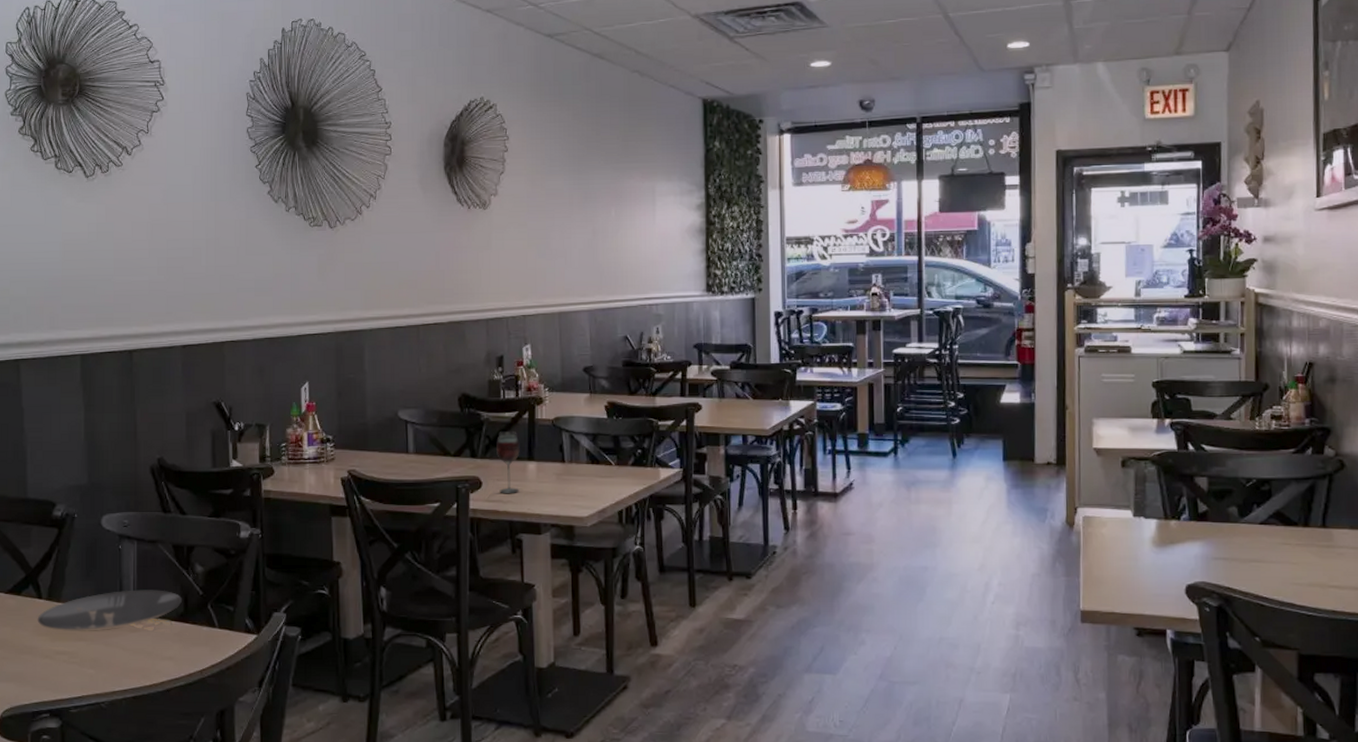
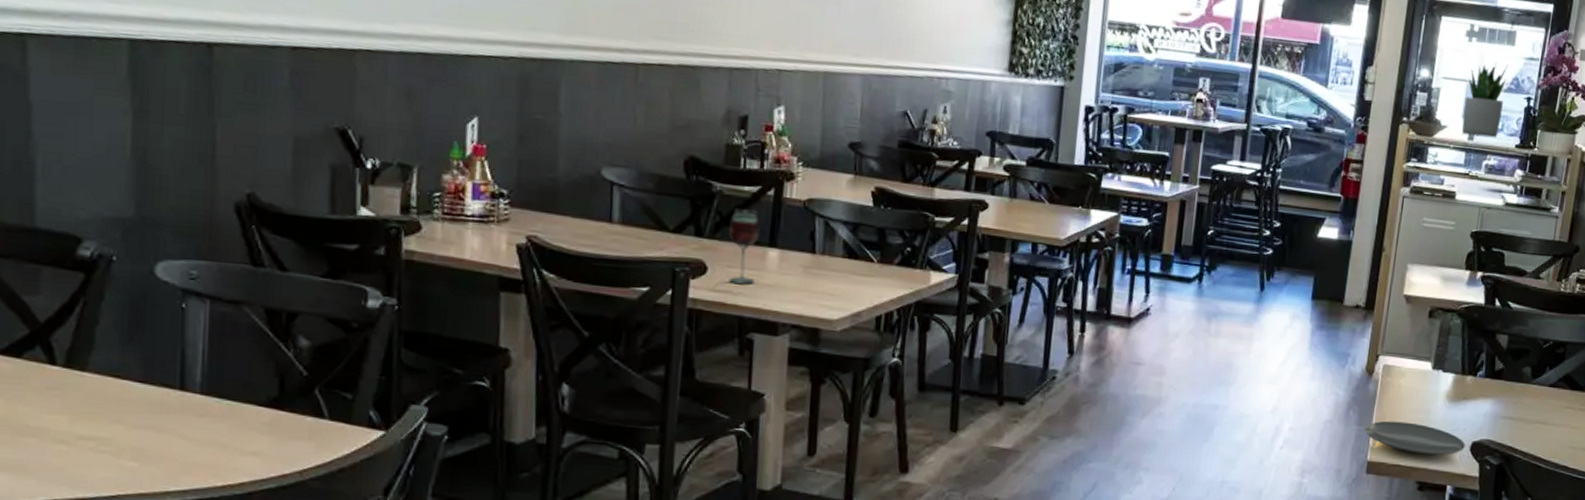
plate: present [37,590,182,631] -> none [47,362,276,412]
plate: none [1073,570,1180,601] -> present [1364,421,1465,455]
planter: none [1125,222,1166,292] -> present [1461,63,1509,138]

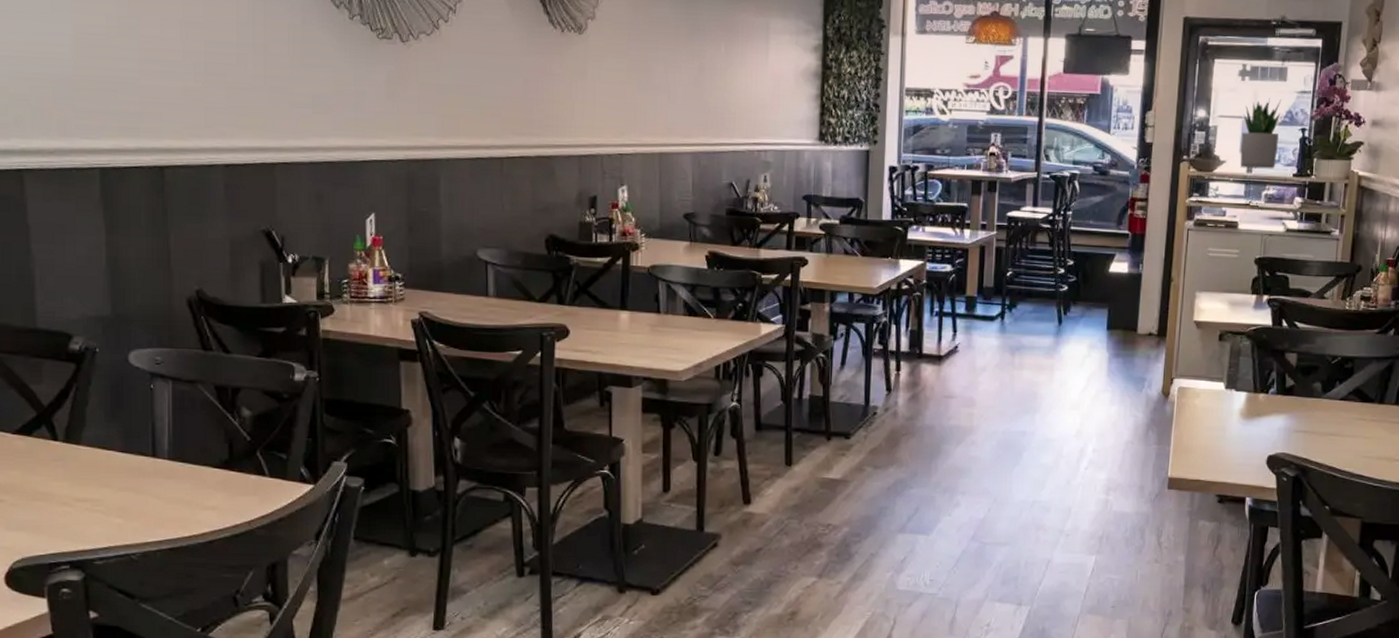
wineglass: present [729,208,760,284] -> none [586,278,612,343]
plate: present [1364,421,1465,455] -> none [1164,439,1261,470]

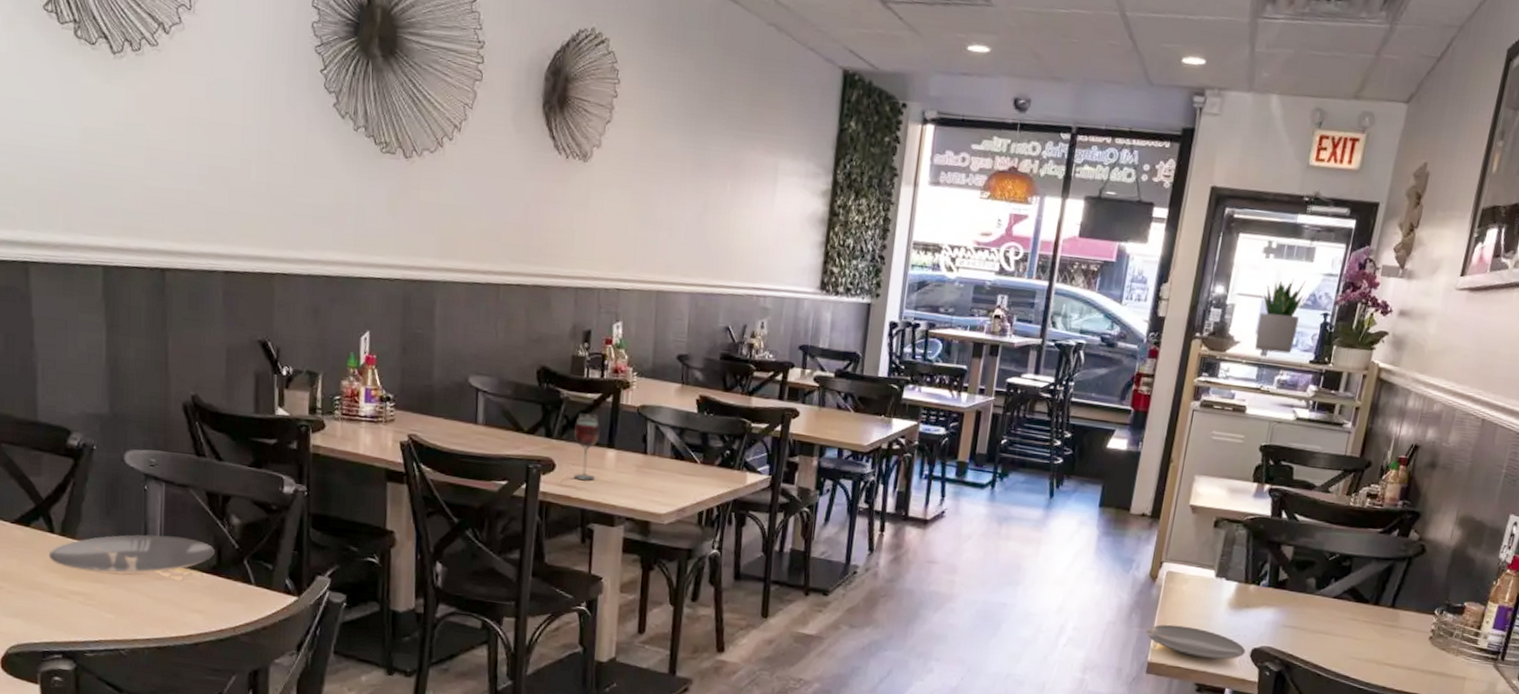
plate: none [52,433,226,477] -> present [48,534,215,574]
wineglass: none [586,278,612,343] -> present [573,413,600,480]
plate: none [1164,439,1261,470] -> present [1146,624,1246,660]

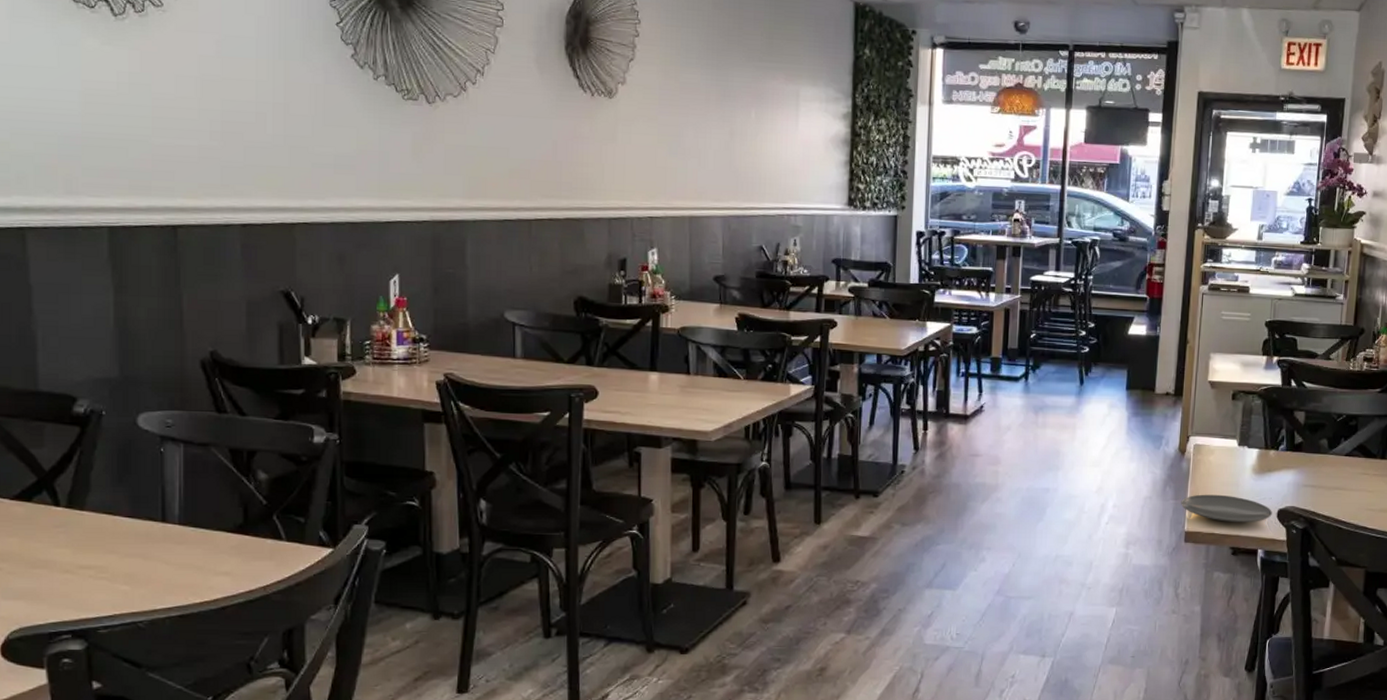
plate: present [48,534,215,574] -> none [54,498,241,543]
wineglass: present [573,413,600,480] -> none [615,339,642,404]
planter: present [1255,279,1306,354] -> none [1251,170,1290,237]

